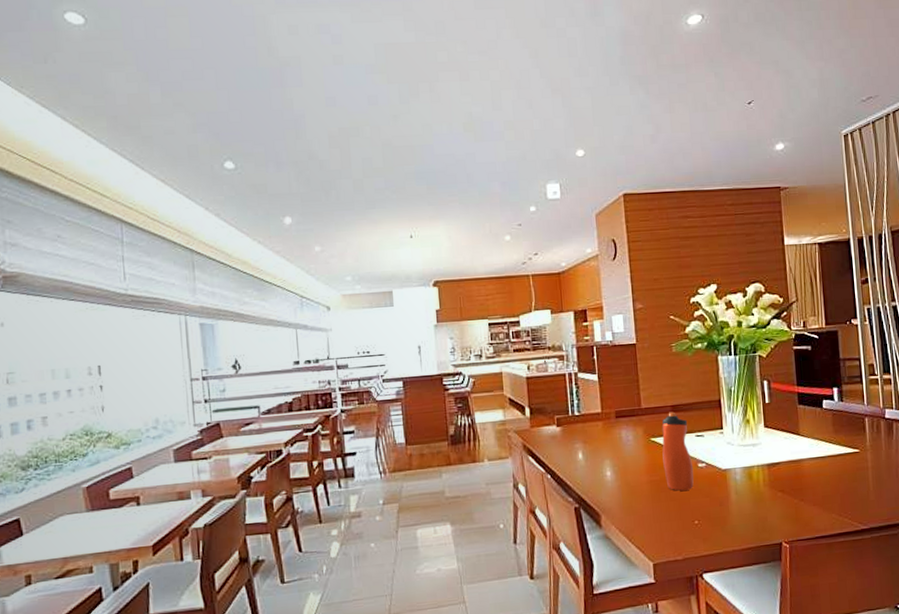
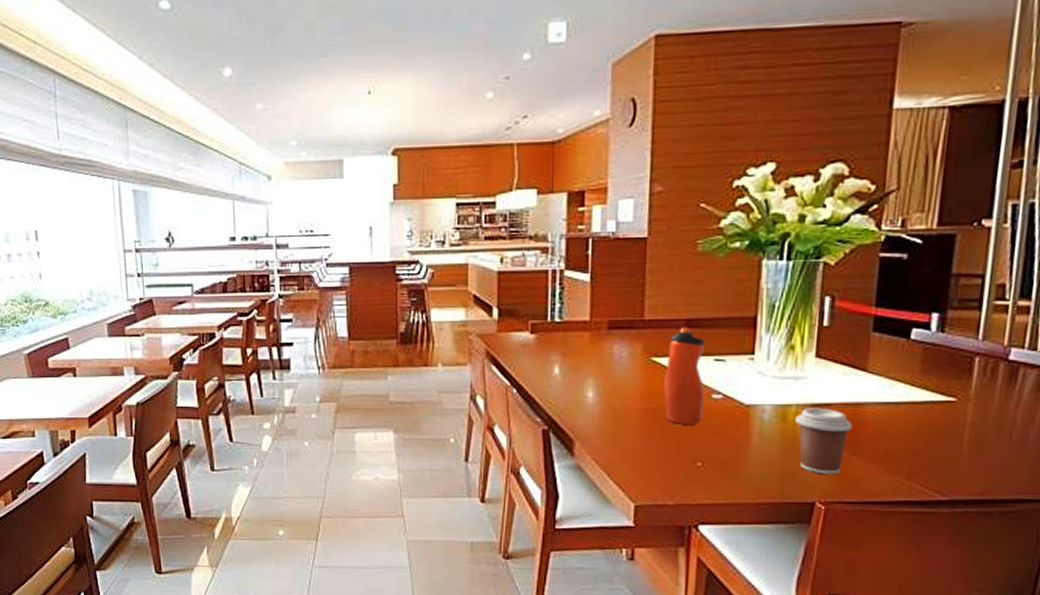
coffee cup: none [758,466,797,519] -> present [795,408,853,475]

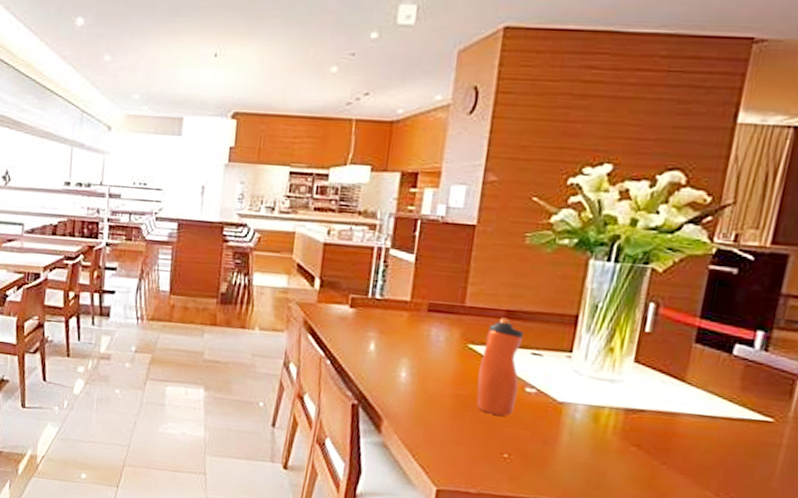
coffee cup: present [795,408,853,475] -> none [607,411,665,482]

